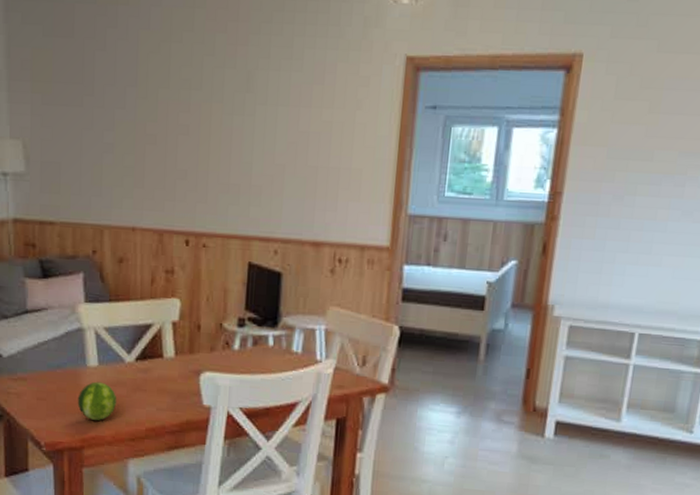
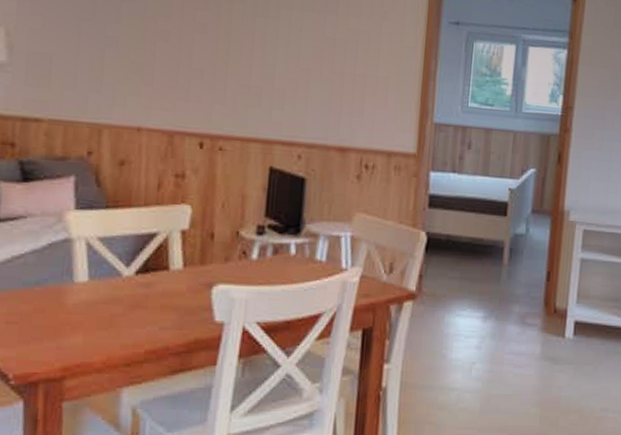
fruit: present [77,381,117,421] -> none [59,299,111,345]

